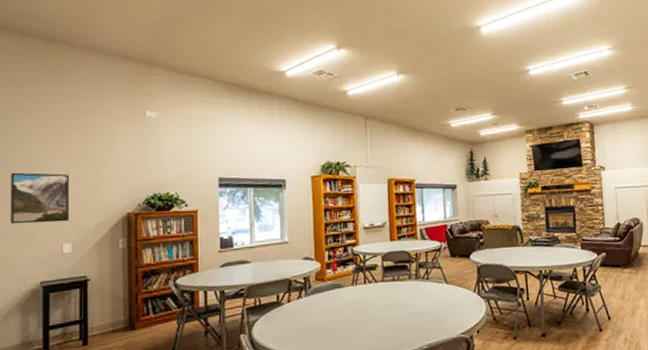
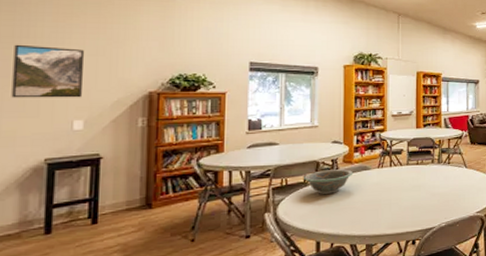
decorative bowl: none [277,287,327,315] -> present [304,169,354,195]

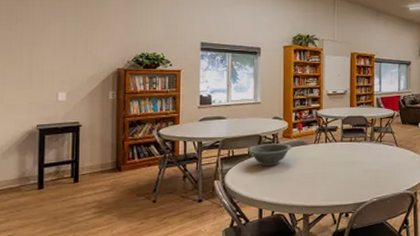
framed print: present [11,44,84,98] -> none [11,26,65,73]

